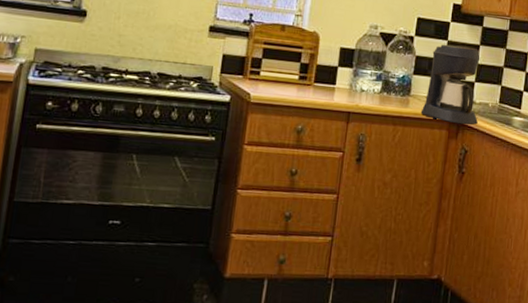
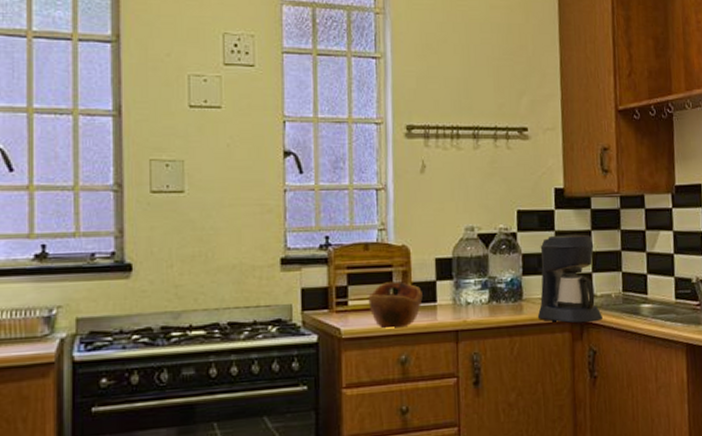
wooden bowl: none [277,61,325,102] -> present [368,282,423,328]

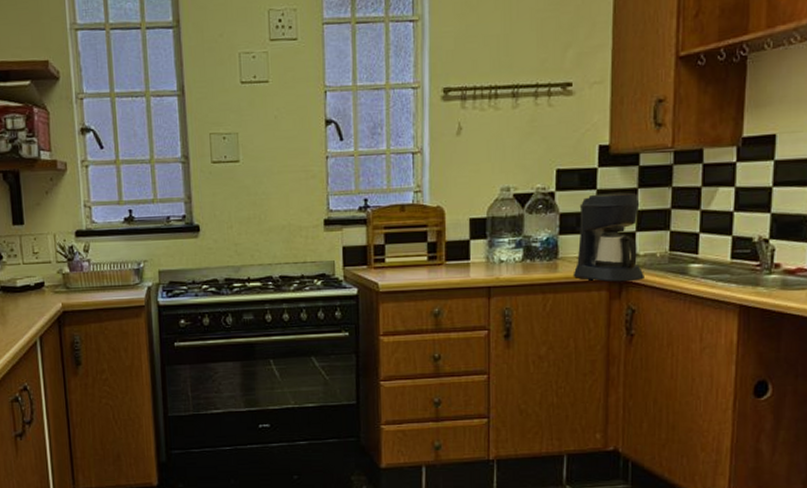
wooden bowl: present [368,282,423,328] -> none [404,240,456,284]

